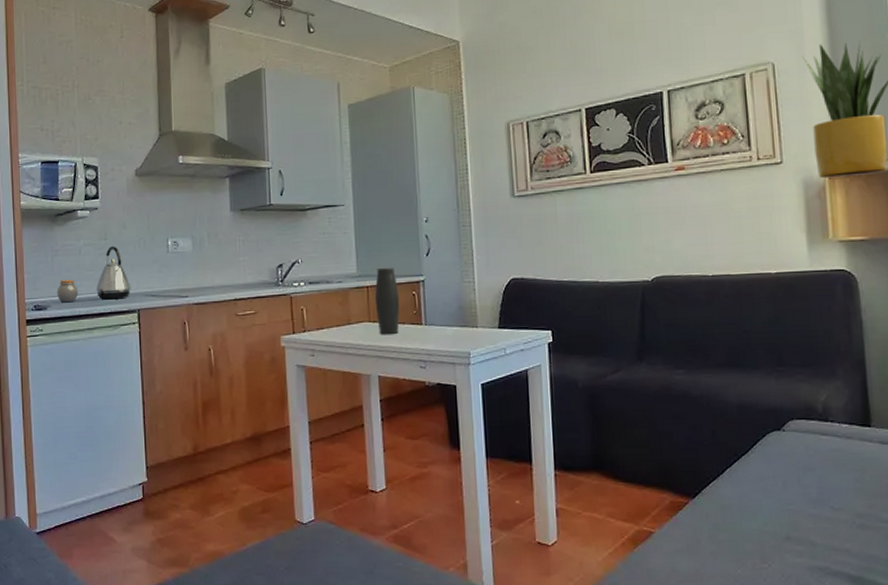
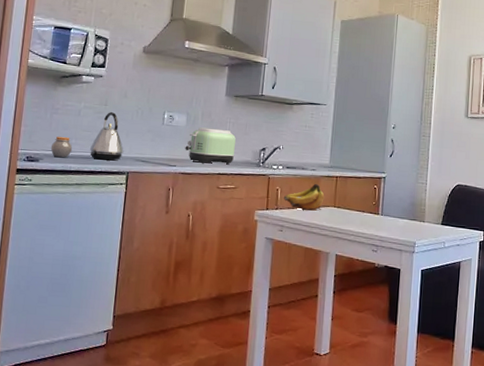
toaster: none [195,249,250,290] -> present [185,127,237,165]
fruit: none [310,297,357,330] -> present [283,183,325,212]
vase: present [374,267,400,335] -> none [341,162,363,221]

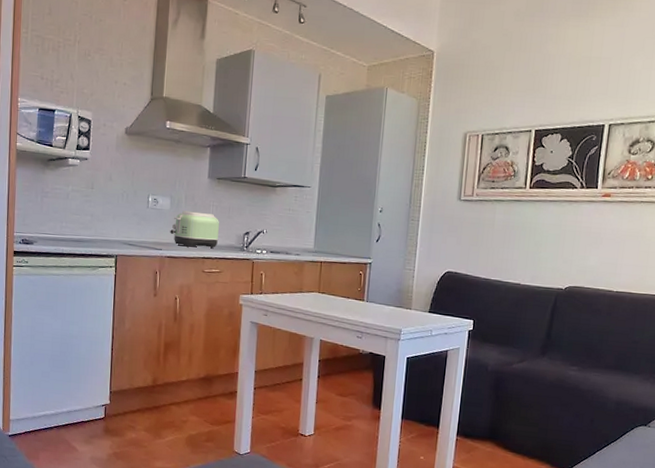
jar: present [50,137,73,158] -> none [43,220,64,241]
kettle: present [89,112,124,161] -> none [79,195,112,244]
fruit: present [283,183,325,212] -> none [267,268,309,297]

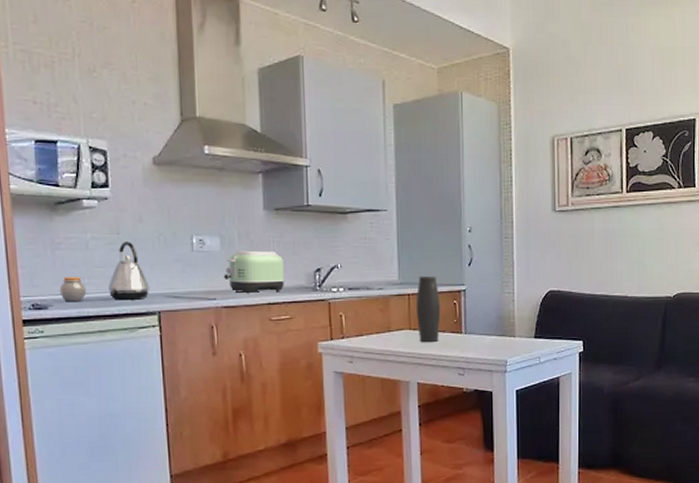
jar: none [43,220,64,241] -> present [59,277,87,302]
kettle: none [79,195,112,244] -> present [107,242,150,300]
vase: none [325,246,348,307] -> present [415,275,441,343]

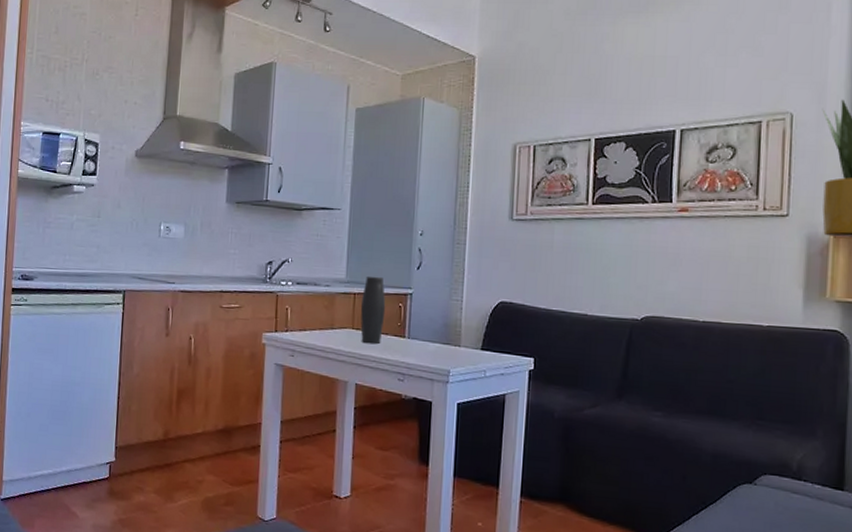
jar: present [59,277,87,302] -> none [44,253,67,276]
kettle: present [107,242,150,300] -> none [83,224,120,278]
toaster: present [224,250,285,293] -> none [184,239,240,281]

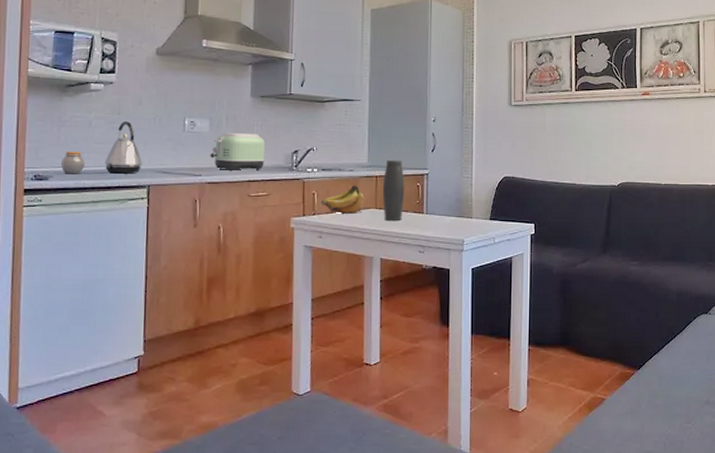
jar: none [44,253,67,276] -> present [60,152,85,174]
kettle: none [83,224,120,278] -> present [104,121,143,174]
toaster: none [184,239,240,281] -> present [210,132,266,171]
fruit: none [293,301,341,334] -> present [320,184,365,215]

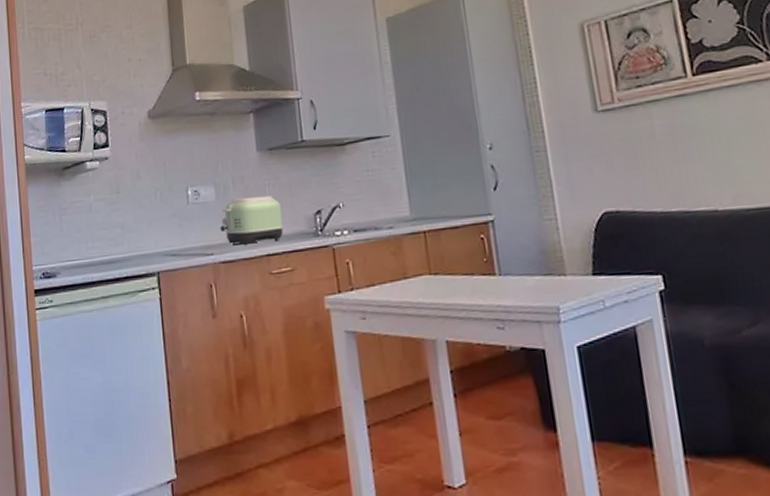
jar: present [60,152,85,174] -> none [66,241,91,269]
kettle: present [104,121,143,174] -> none [109,200,149,263]
fruit: present [320,184,365,215] -> none [357,245,414,287]
vase: present [382,159,405,221] -> none [433,206,467,290]

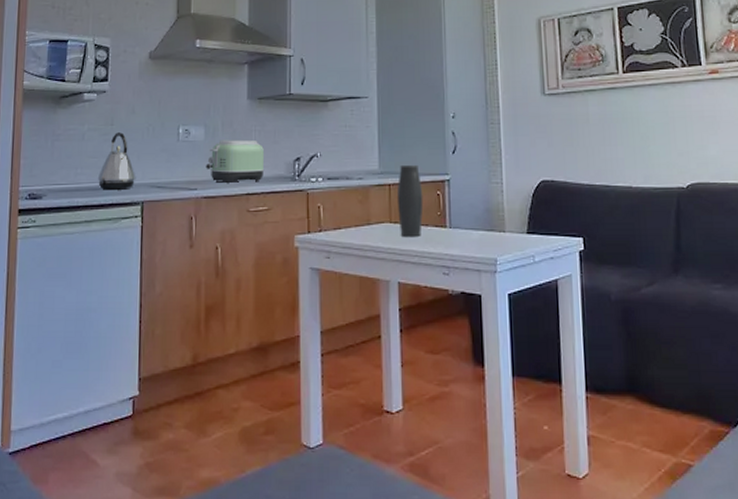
kettle: none [109,200,149,263] -> present [97,132,136,190]
vase: none [433,206,467,290] -> present [396,164,424,238]

